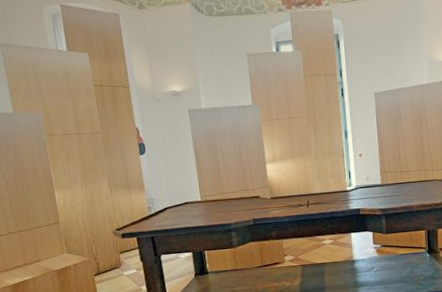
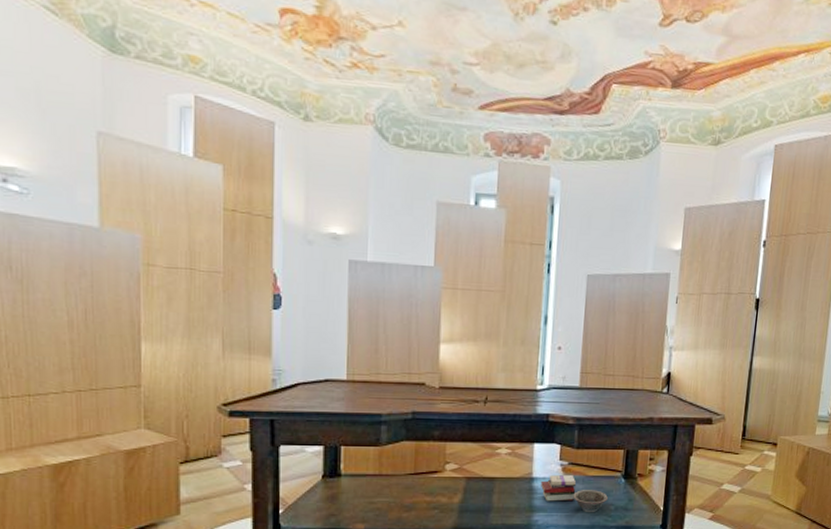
books: none [360,255,390,278] -> present [540,475,577,502]
decorative bowl: none [388,265,417,284] -> present [573,490,608,513]

